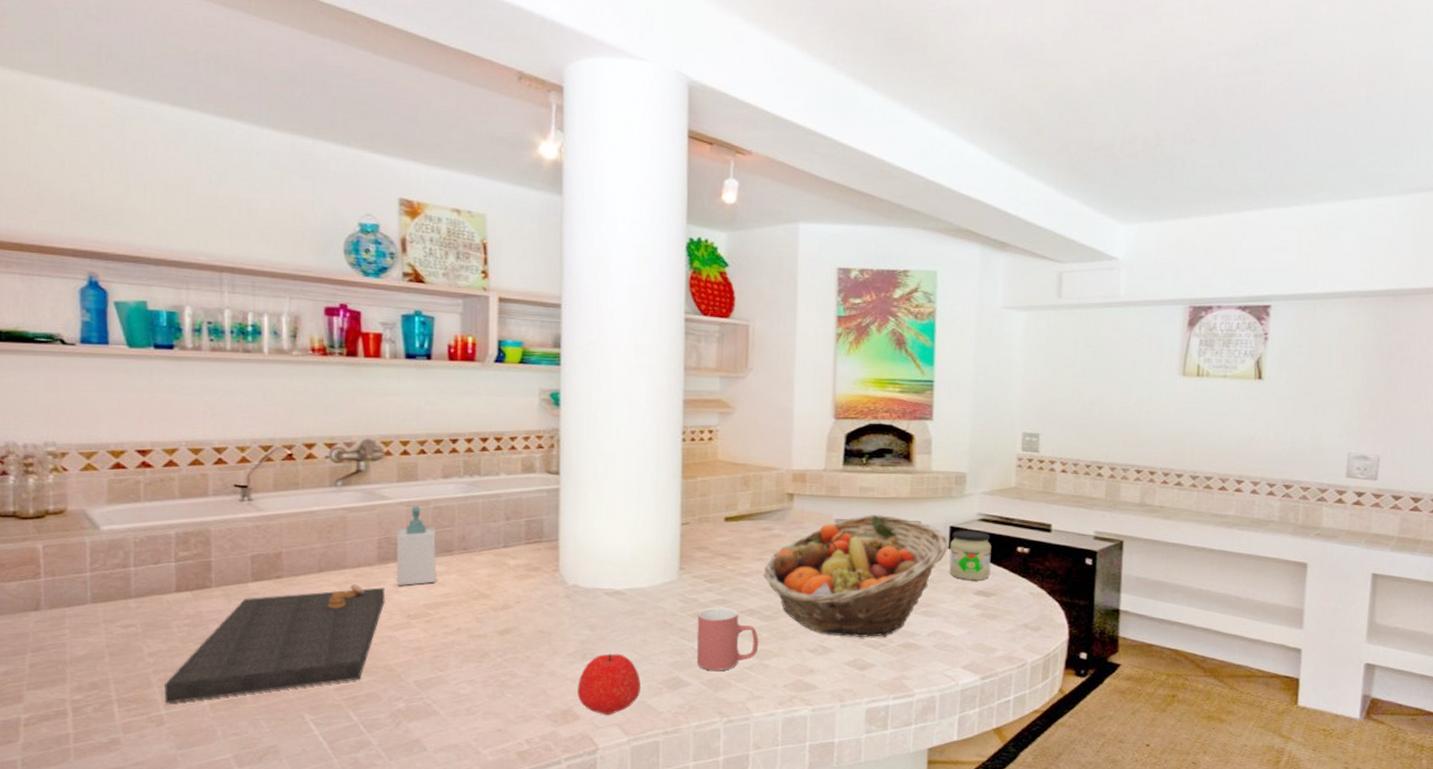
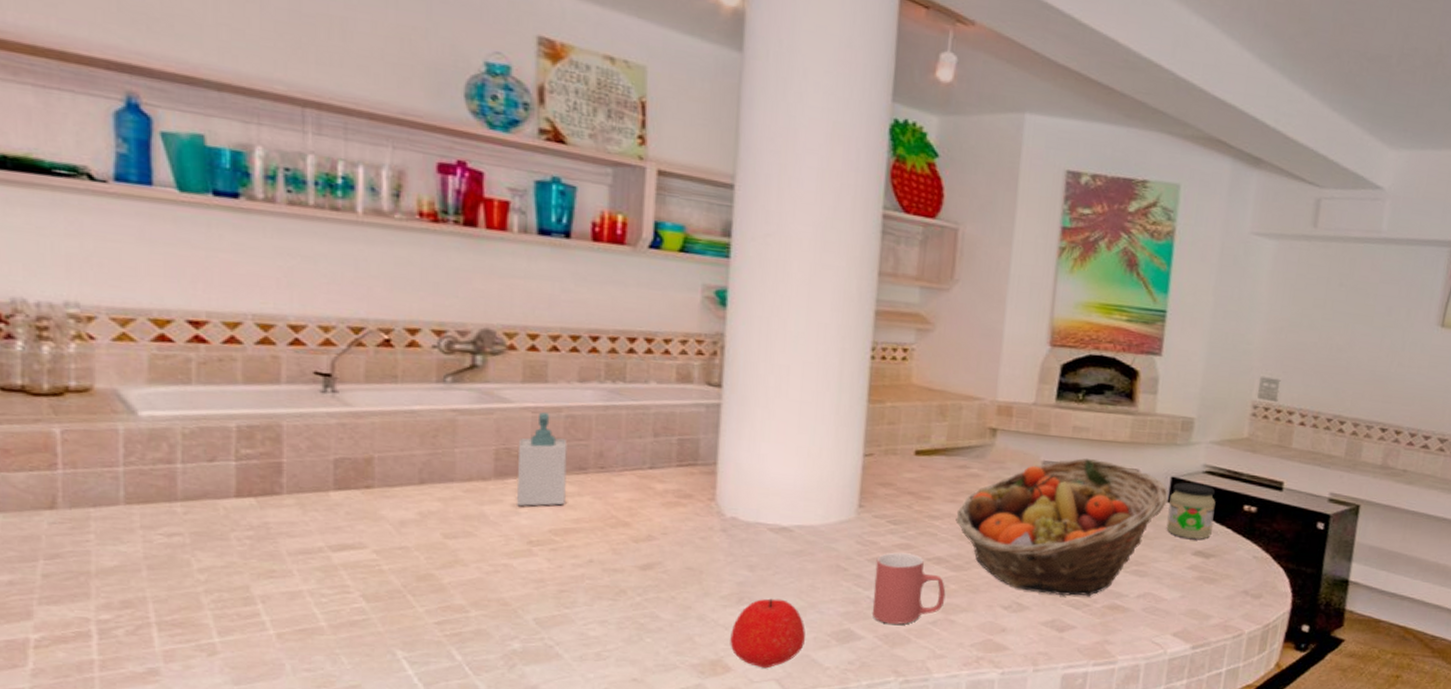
cutting board: present [164,584,385,703] -> none [218,501,501,630]

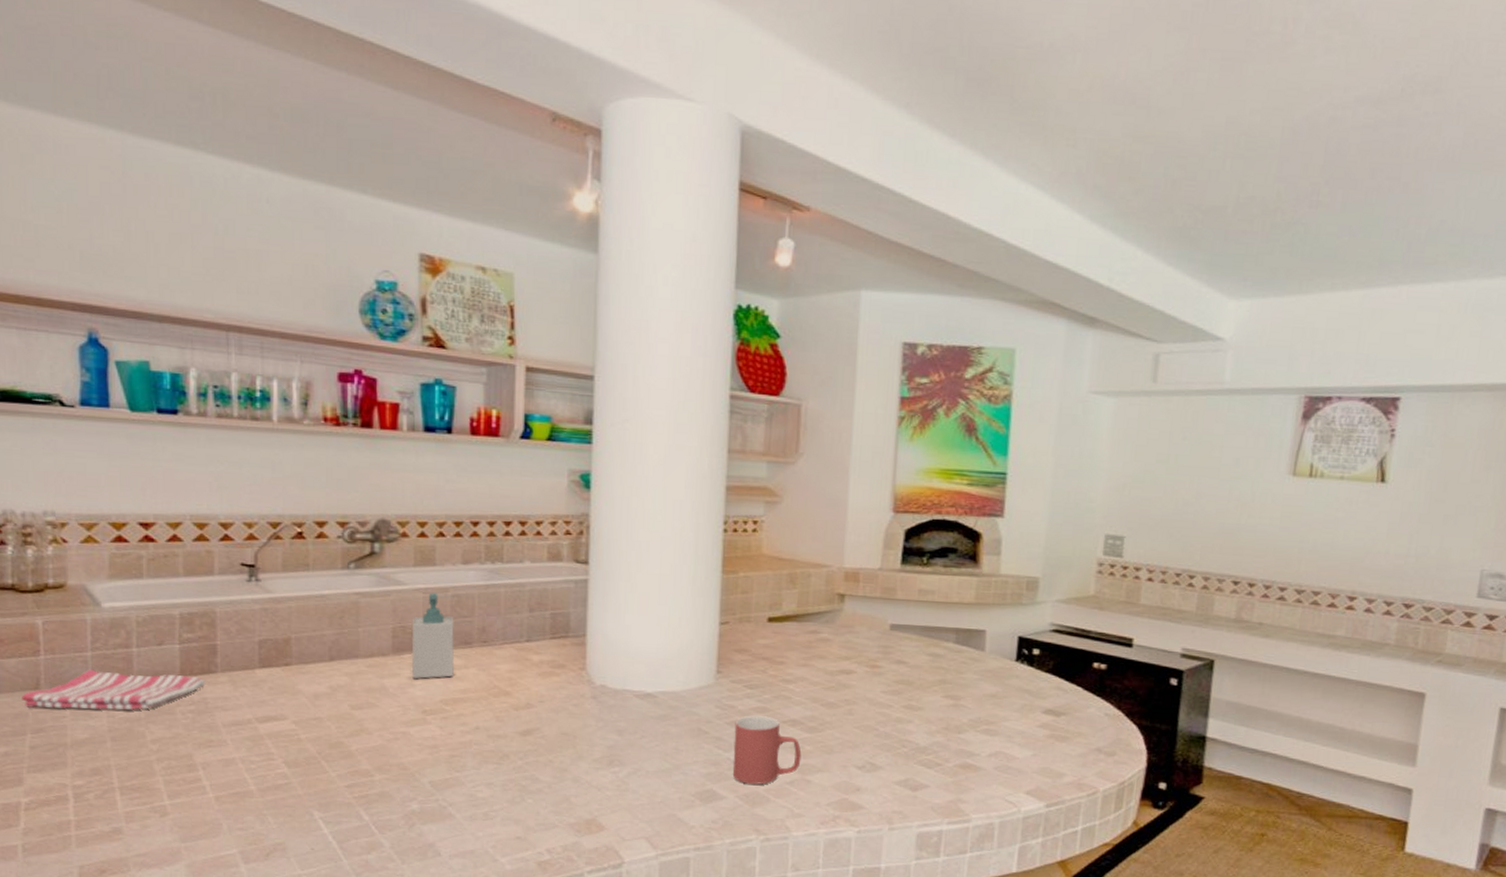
dish towel: none [32,486,266,535] -> present [21,669,205,711]
apple: present [730,598,805,669] -> none [603,761,671,827]
fruit basket: present [955,458,1169,597] -> none [808,620,1017,756]
jar: present [1166,482,1216,539] -> none [1015,641,1064,698]

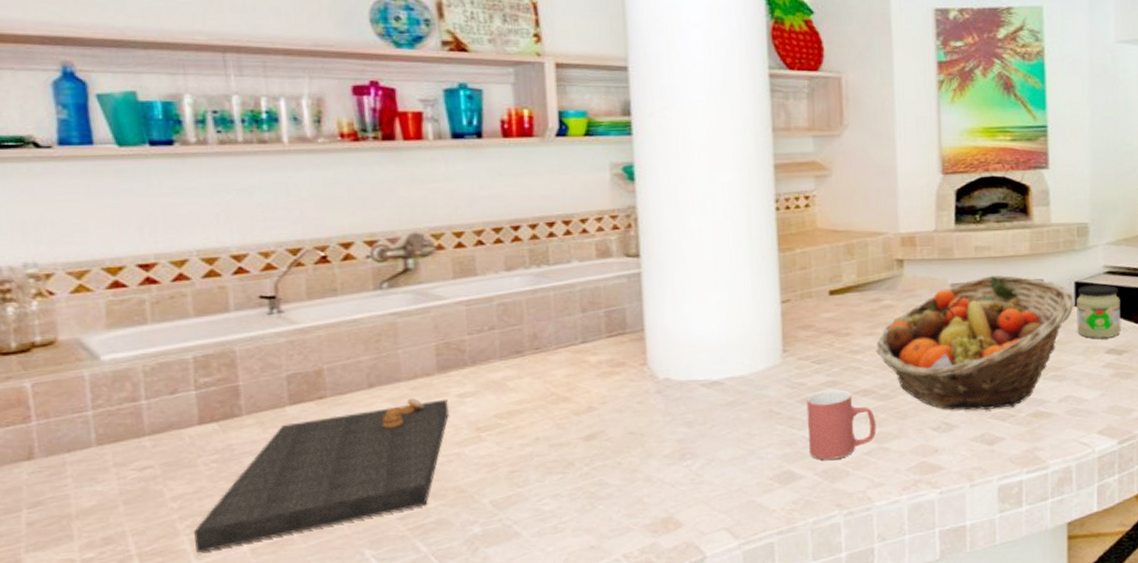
dish towel: present [21,669,205,711] -> none [12,423,229,481]
cutting board: none [167,675,399,794] -> present [194,398,449,553]
soap bottle: present [412,593,454,679] -> none [457,304,507,395]
fruit basket: none [808,620,1017,756] -> present [876,275,1075,411]
jar: none [1015,641,1064,698] -> present [1076,284,1121,338]

